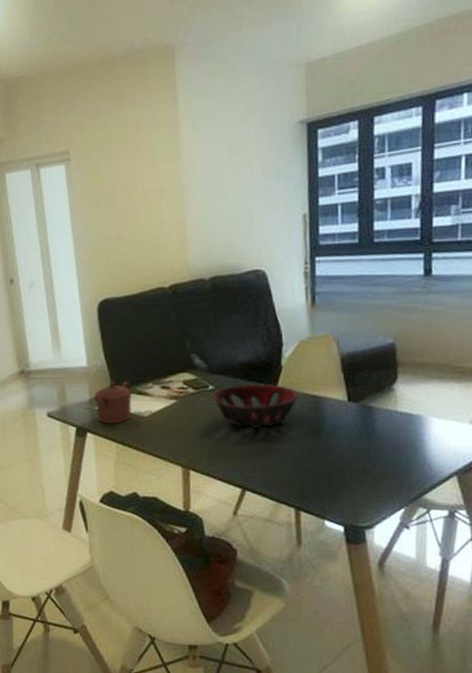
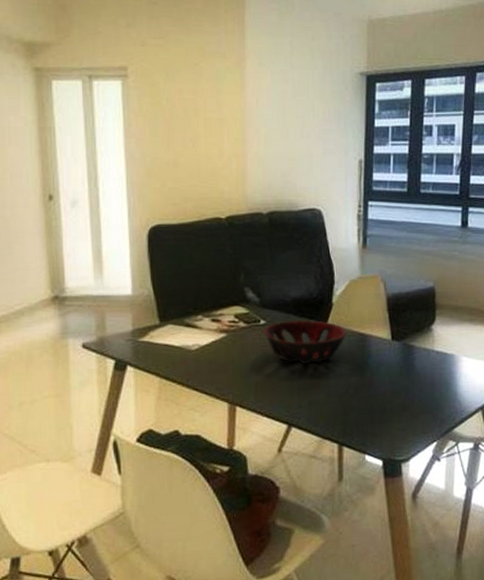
teapot: present [93,381,132,424] -> none [136,311,180,358]

